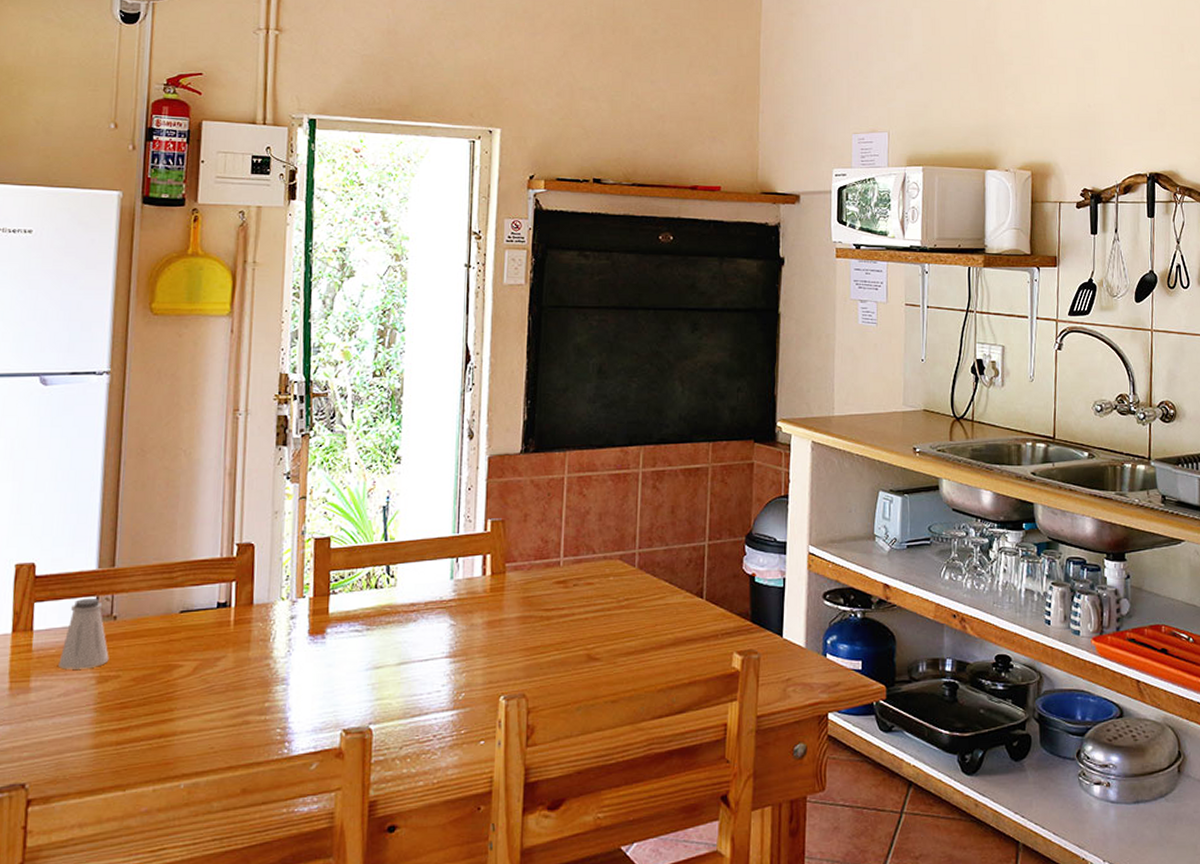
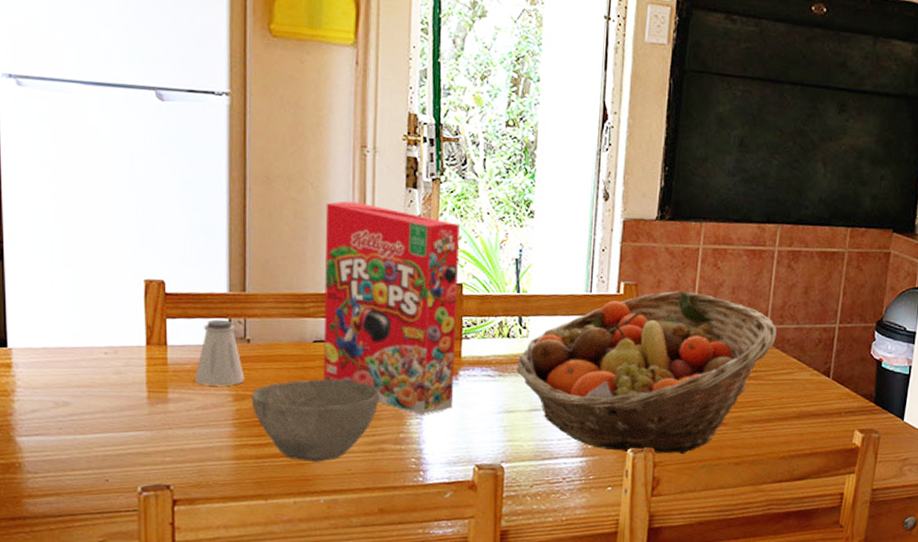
bowl: none [114,650,246,743] -> present [251,379,380,462]
cereal box: none [189,465,328,680] -> present [323,200,460,415]
fruit basket: none [385,522,646,700] -> present [517,291,777,454]

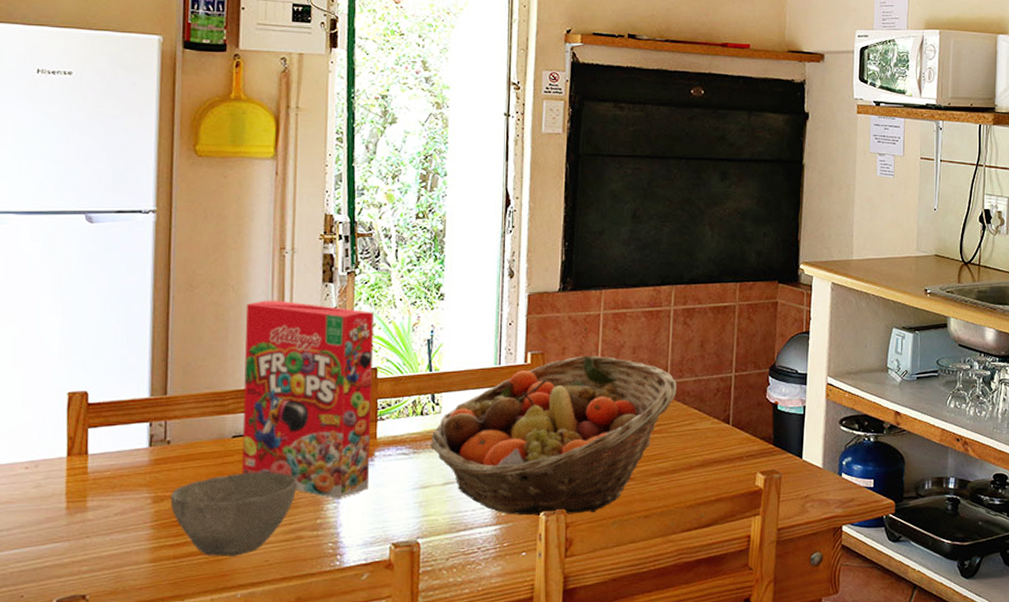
saltshaker: present [195,319,245,387] -> none [114,423,164,490]

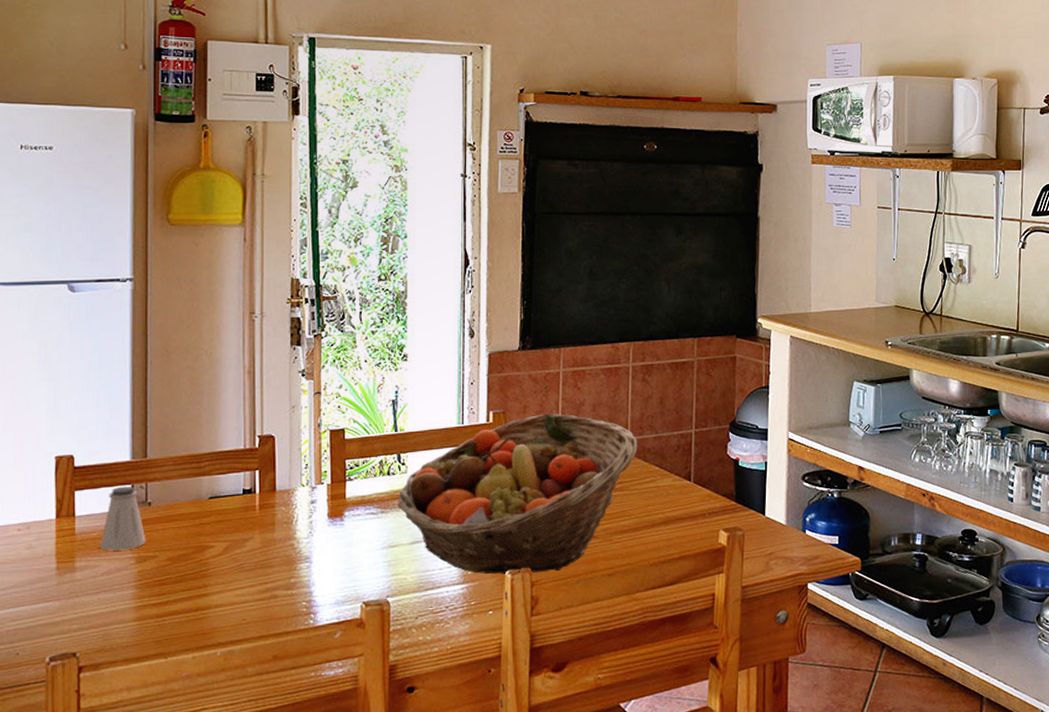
saltshaker: none [114,423,164,490] -> present [100,486,146,551]
bowl: present [170,472,297,557] -> none [152,532,271,616]
cereal box: present [242,300,374,499] -> none [218,363,340,558]

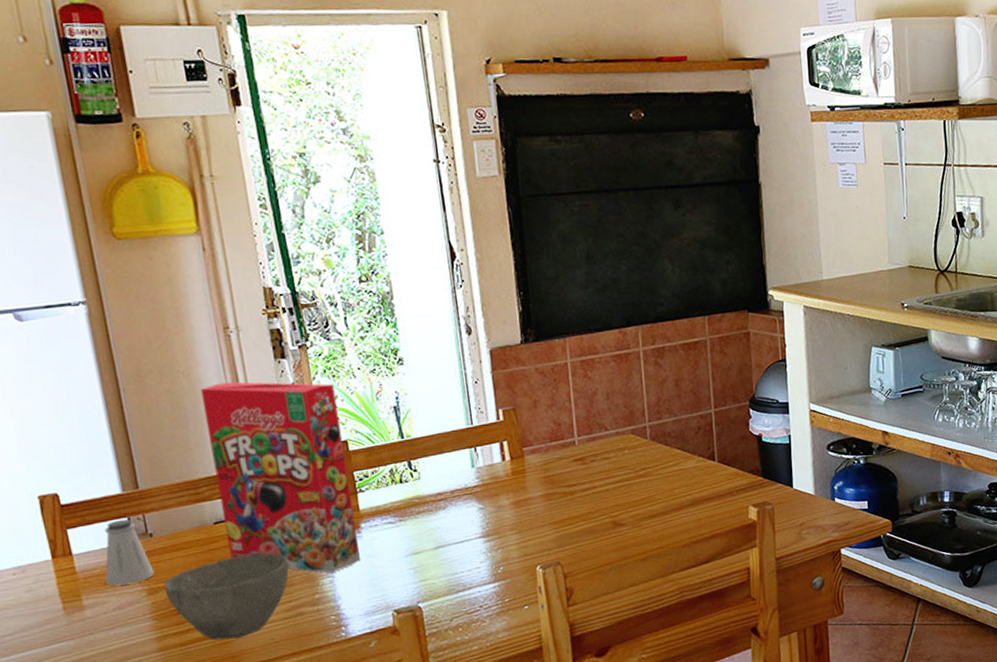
bowl: none [152,532,271,616] -> present [164,553,289,640]
cereal box: none [218,363,340,558] -> present [200,381,361,573]
fruit basket: present [398,413,637,574] -> none [414,405,657,571]

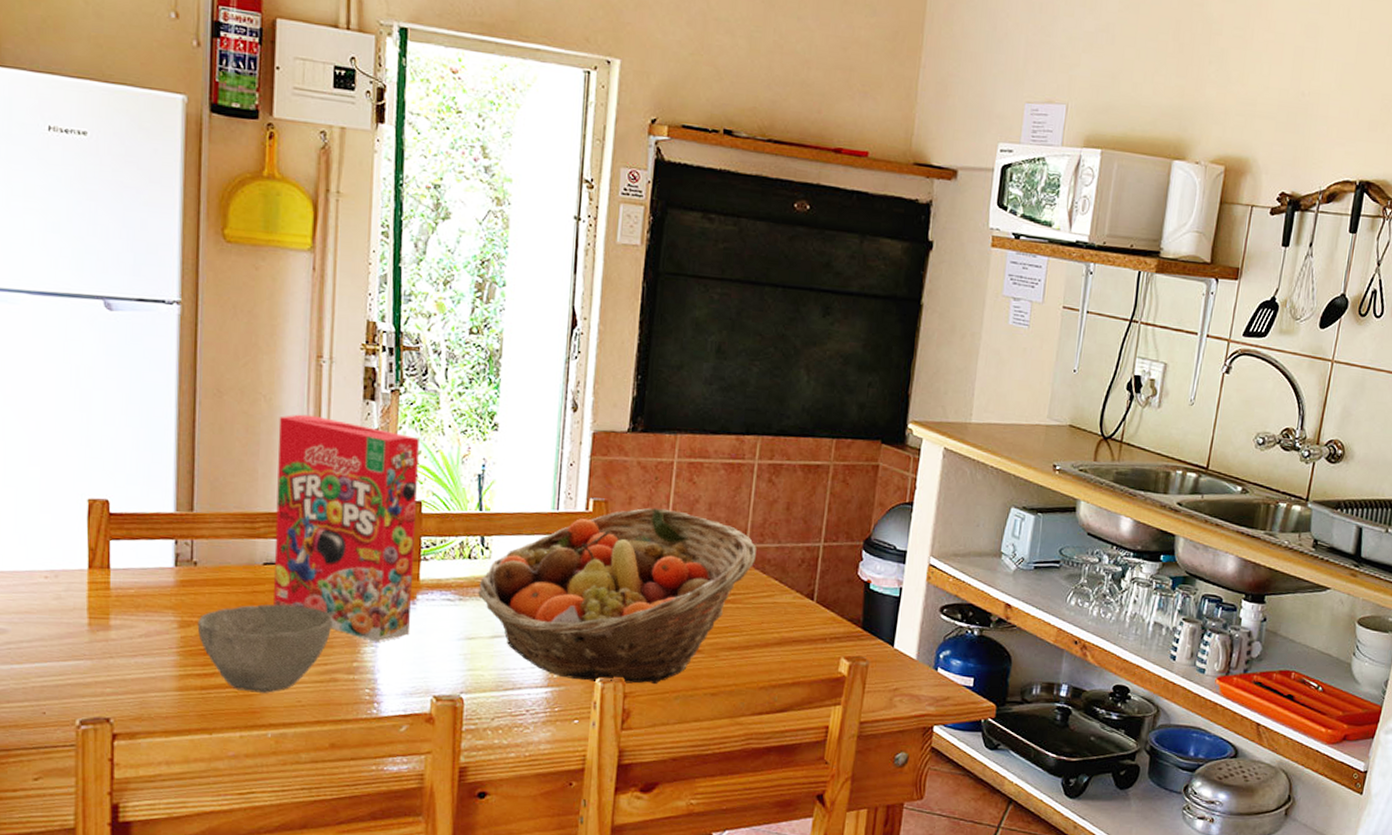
saltshaker: present [105,519,155,586] -> none [138,540,191,612]
fruit basket: none [414,405,657,571] -> present [478,508,757,684]

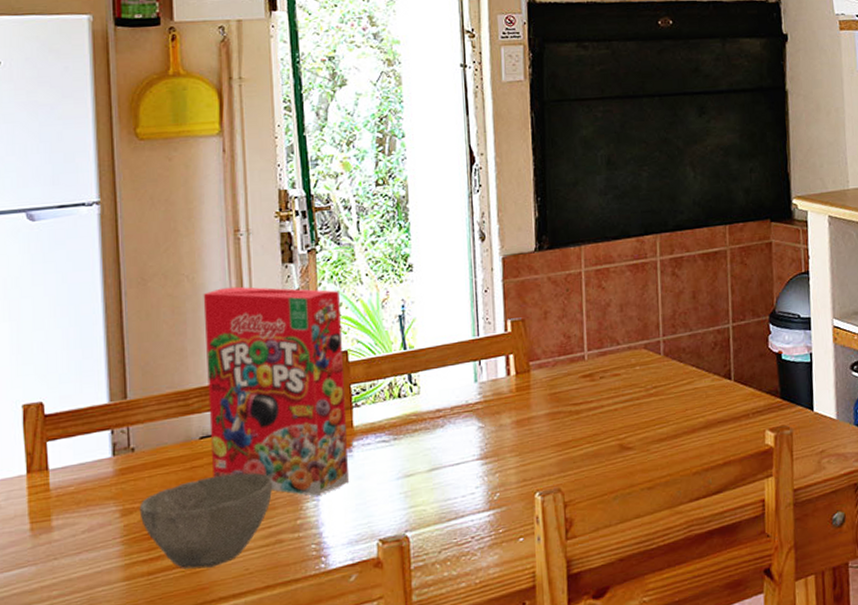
fruit basket: present [478,508,757,684] -> none [411,317,671,498]

